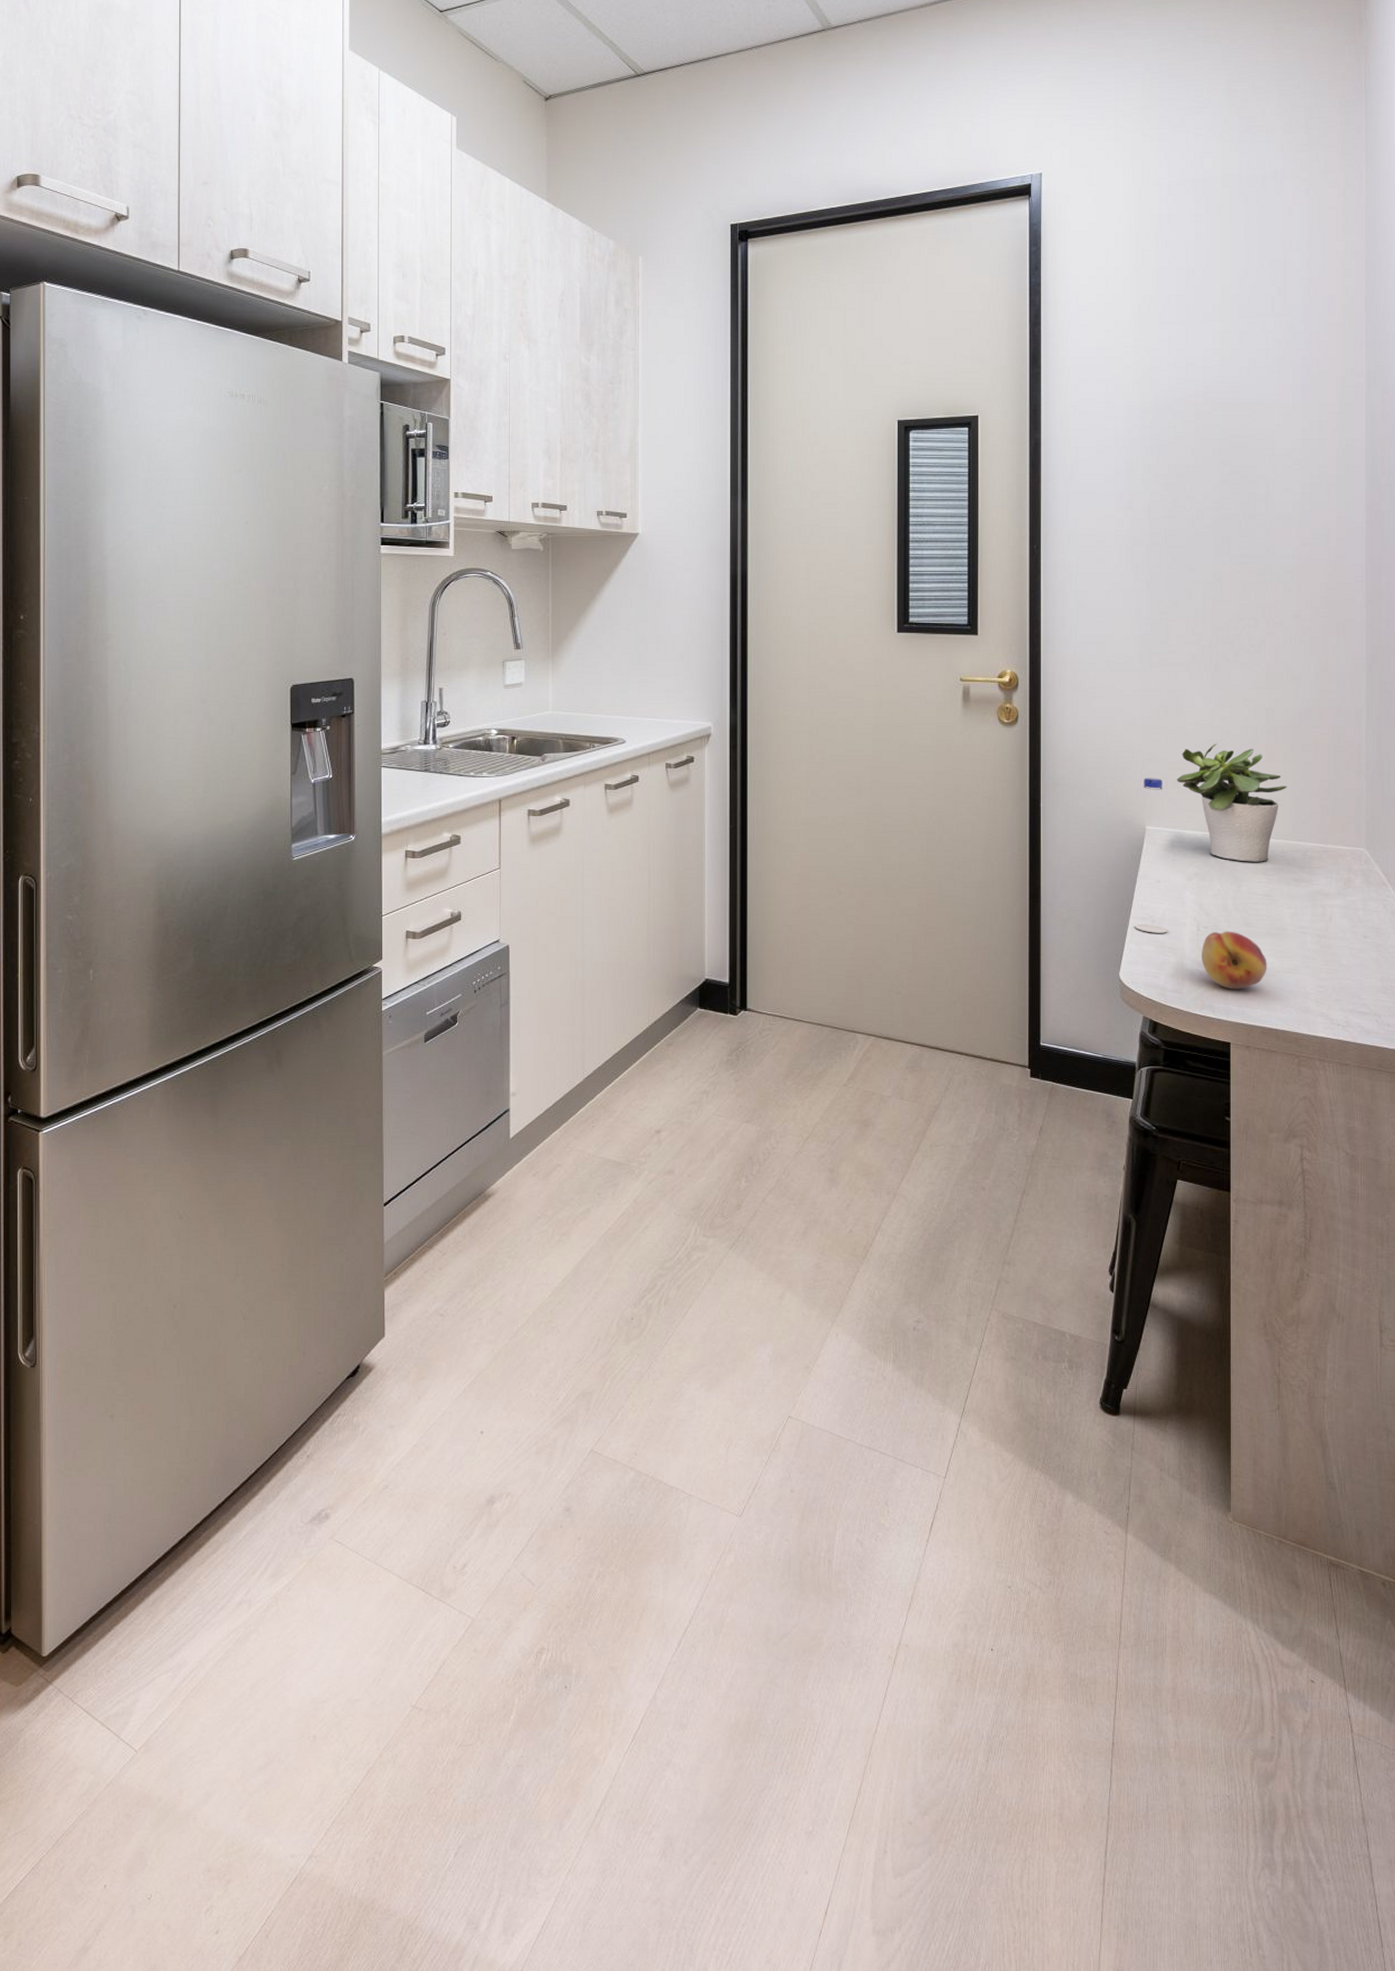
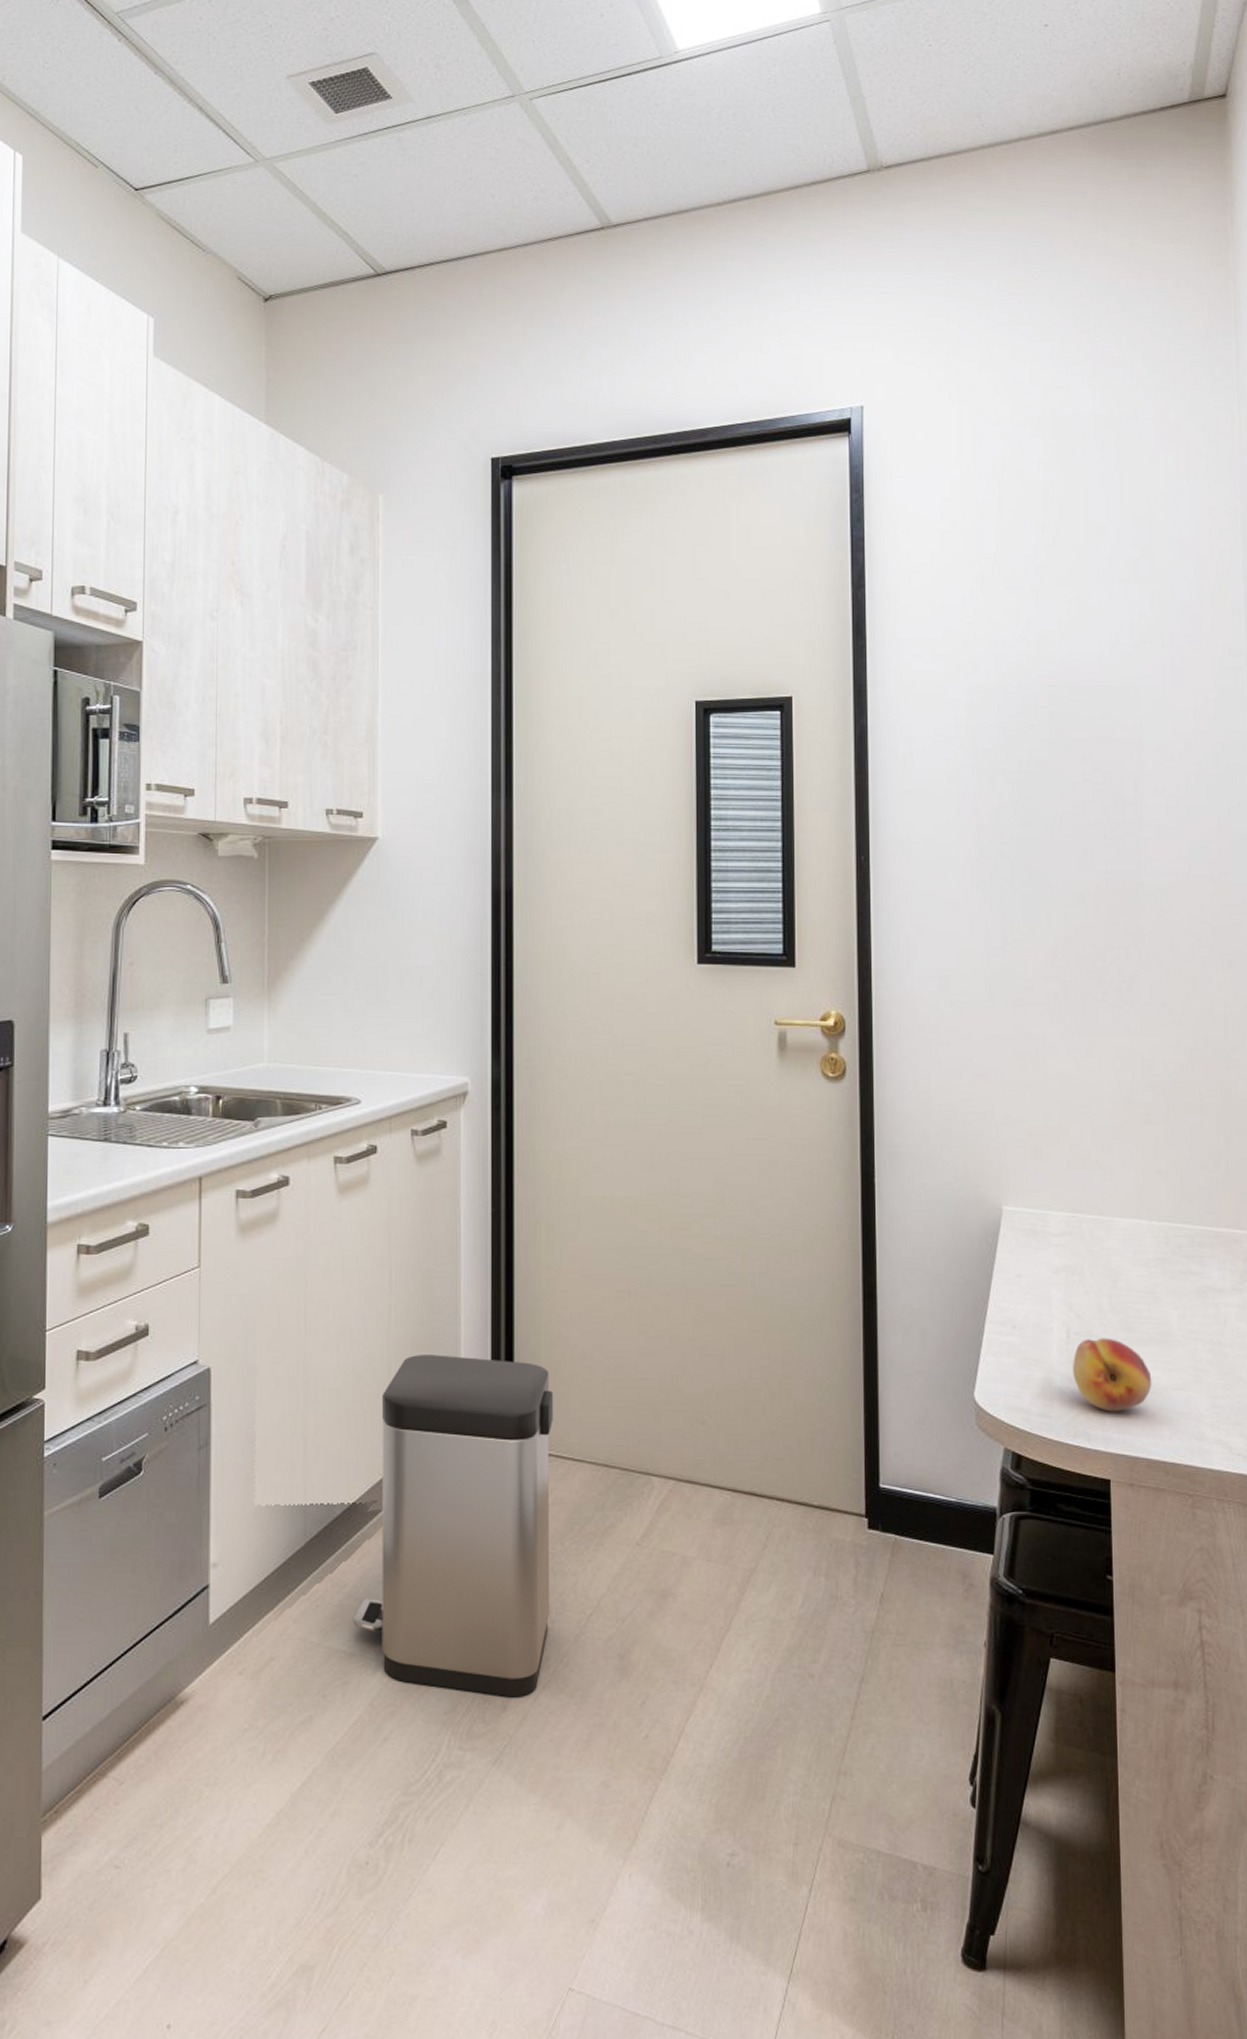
pedal bin: none [620,938,778,1199] -> present [352,1355,553,1698]
water bottle: present [1135,778,1167,933] -> none [991,1145,1031,1342]
potted plant: present [1177,743,1287,862] -> none [1038,1102,1169,1251]

